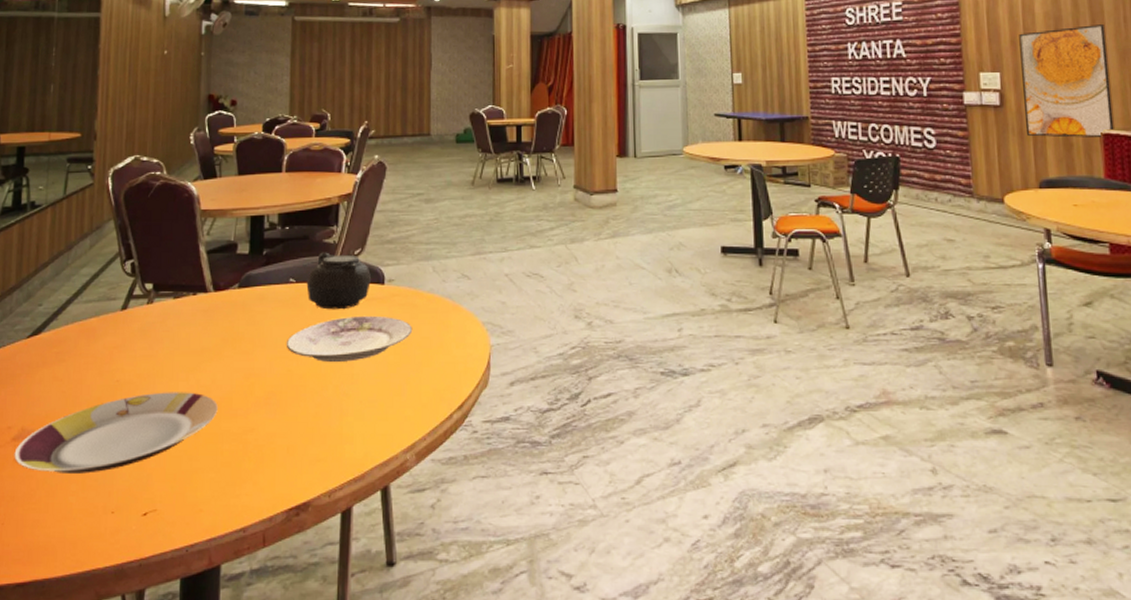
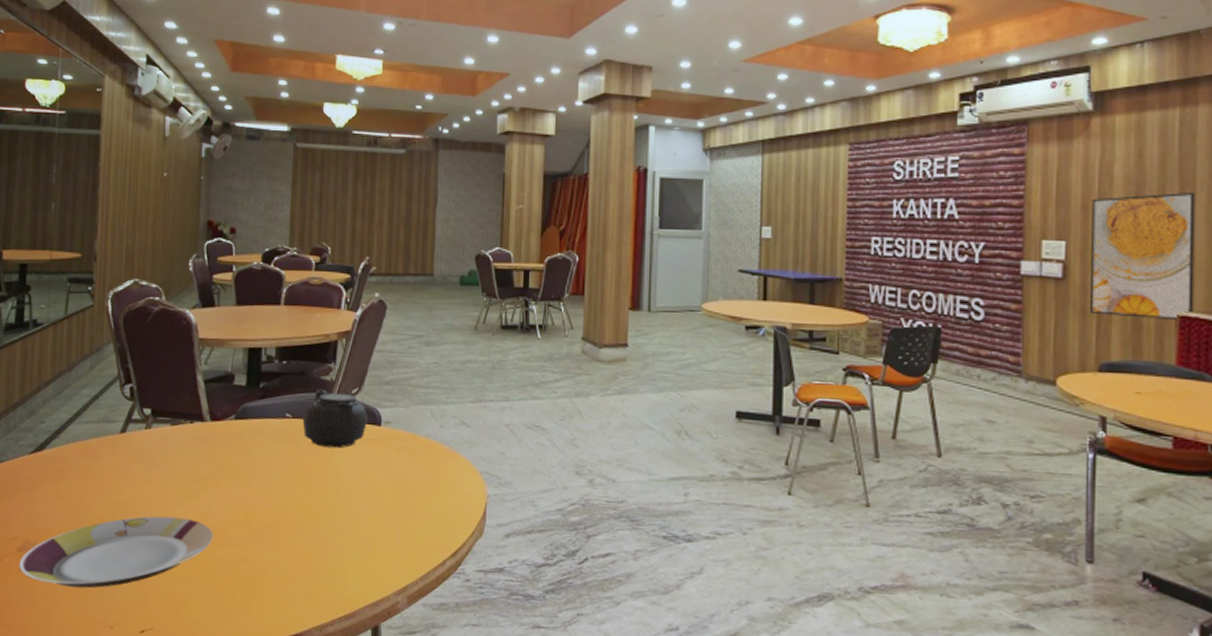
plate: present [286,315,413,363] -> none [280,455,409,501]

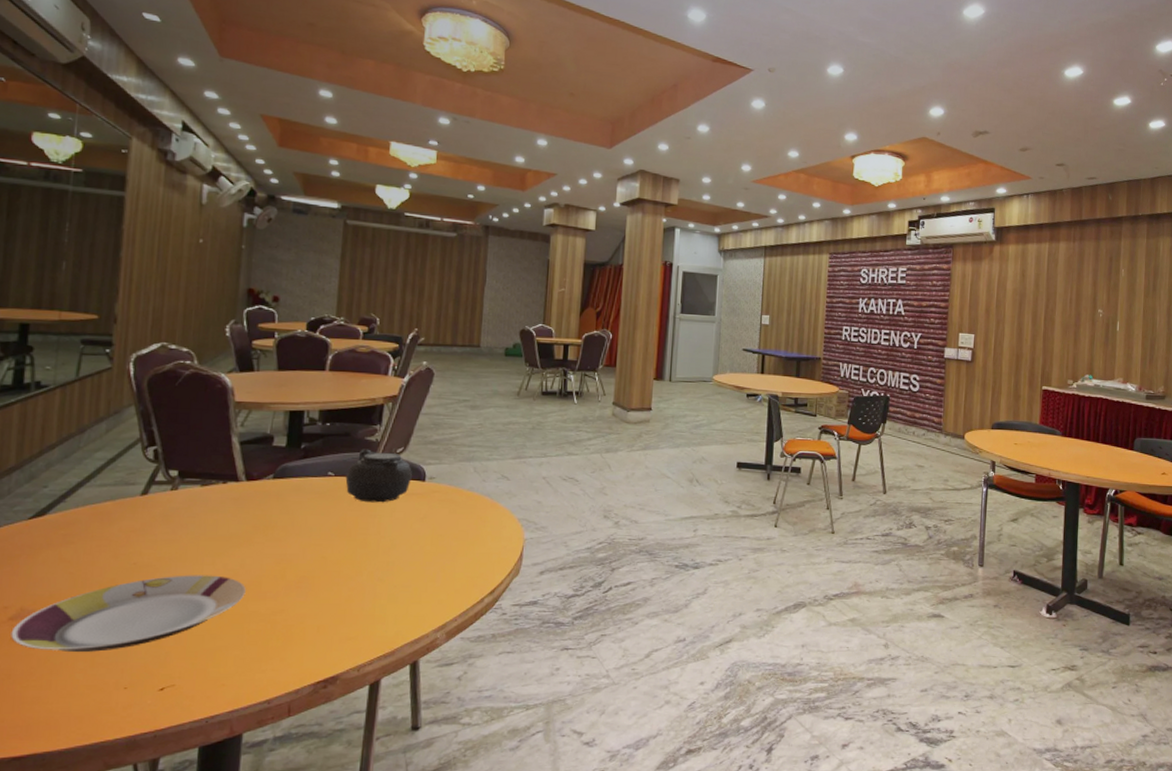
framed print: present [1091,193,1195,321] -> none [988,303,1055,393]

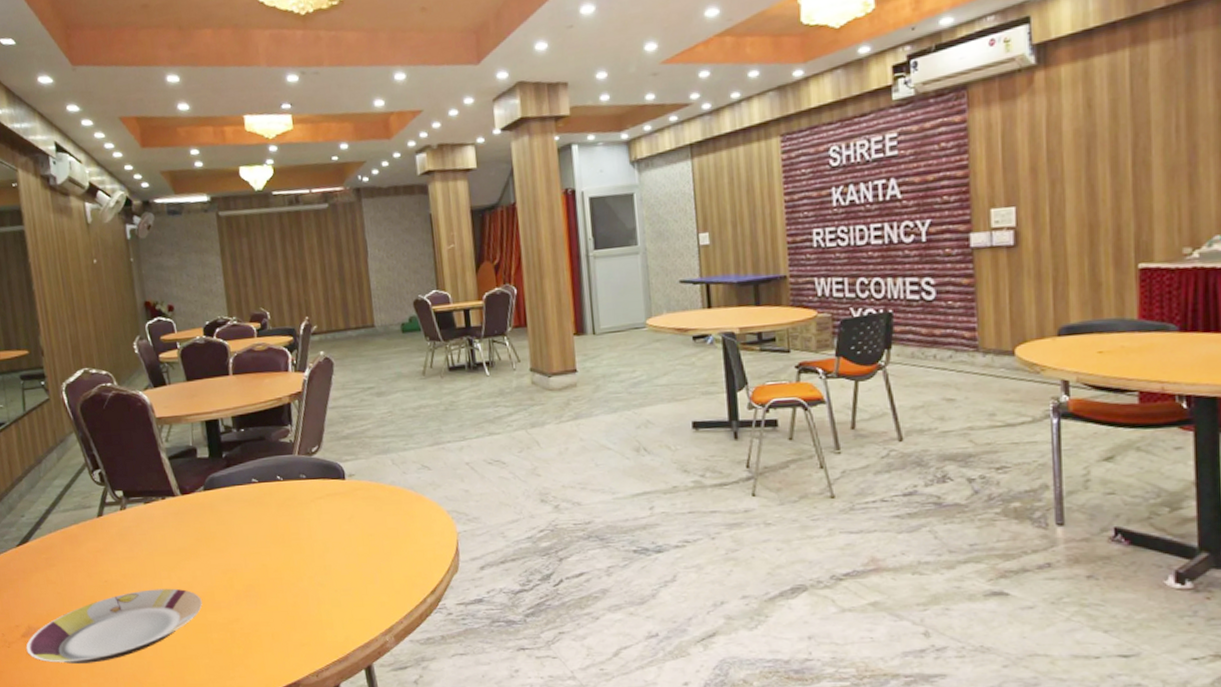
teapot: present [342,449,413,503] -> none [262,451,333,507]

